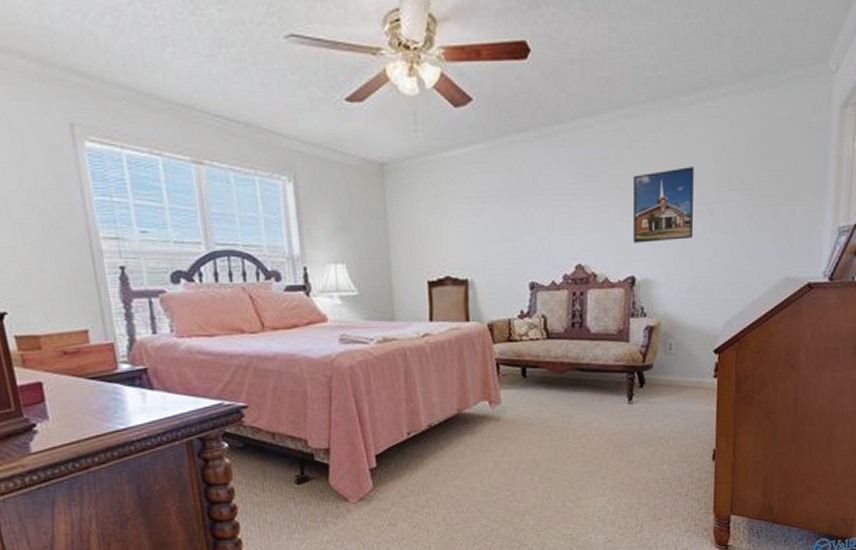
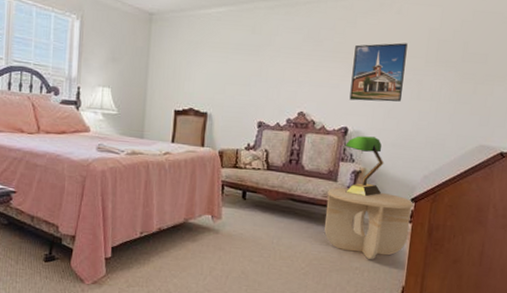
side table: none [619,347,719,425] -> present [324,187,415,259]
table lamp: none [634,283,681,355] -> present [345,136,384,197]

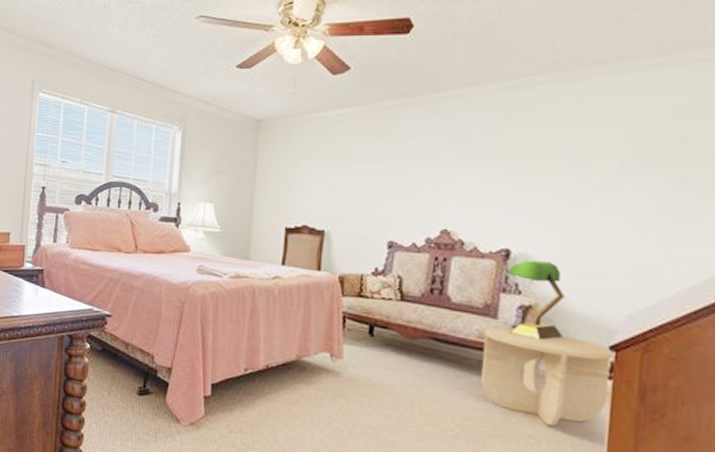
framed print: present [349,42,408,102] -> none [511,140,593,217]

